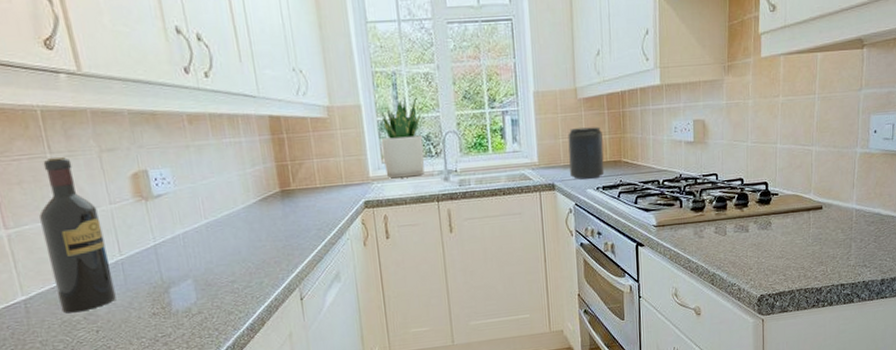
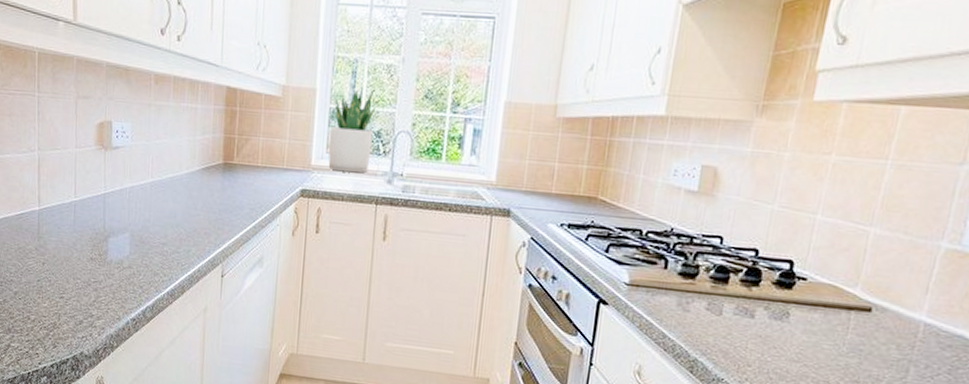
wine bottle: present [38,157,116,313] -> none [18,97,65,243]
soda can: present [568,126,604,180] -> none [531,150,580,214]

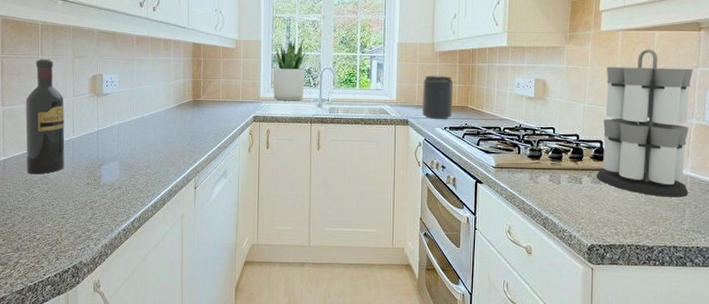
wine bottle: none [18,97,65,243] -> present [25,59,65,175]
soda can: none [531,150,580,214] -> present [423,76,453,120]
spice rack: none [777,132,955,351] -> present [596,49,693,197]

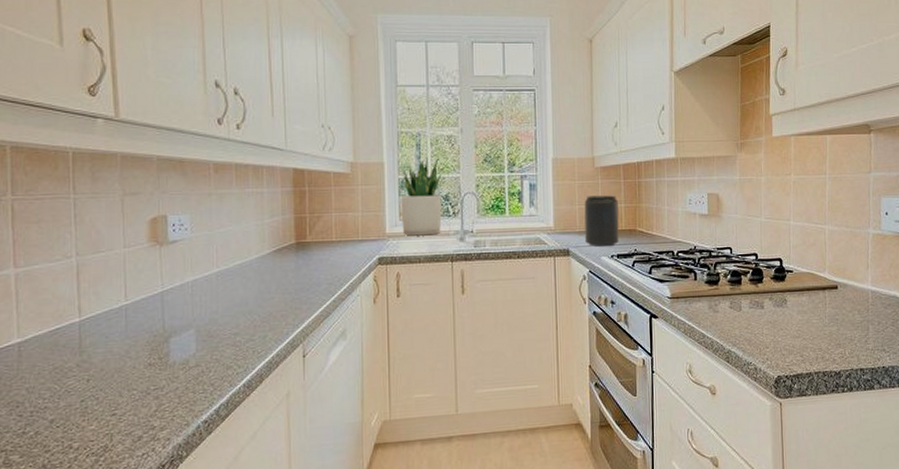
wine bottle: present [25,59,65,175] -> none [50,199,114,359]
spice rack: present [596,49,693,197] -> none [778,155,871,316]

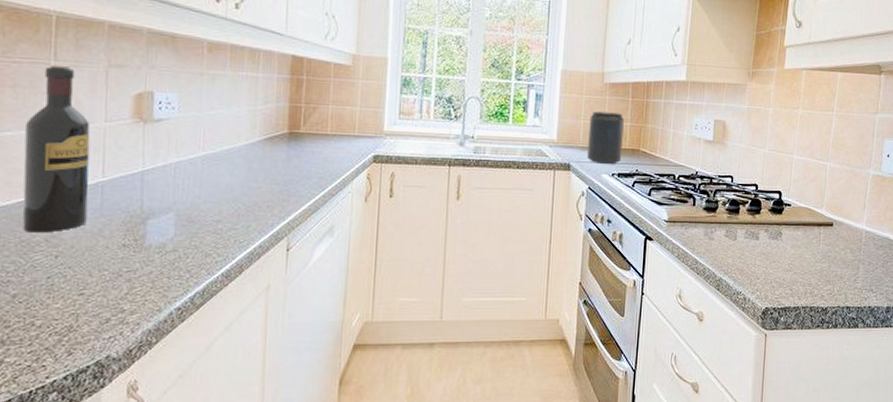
wine bottle: none [50,199,114,359] -> present [22,66,91,233]
planter: present [400,158,442,236] -> none [400,57,447,137]

